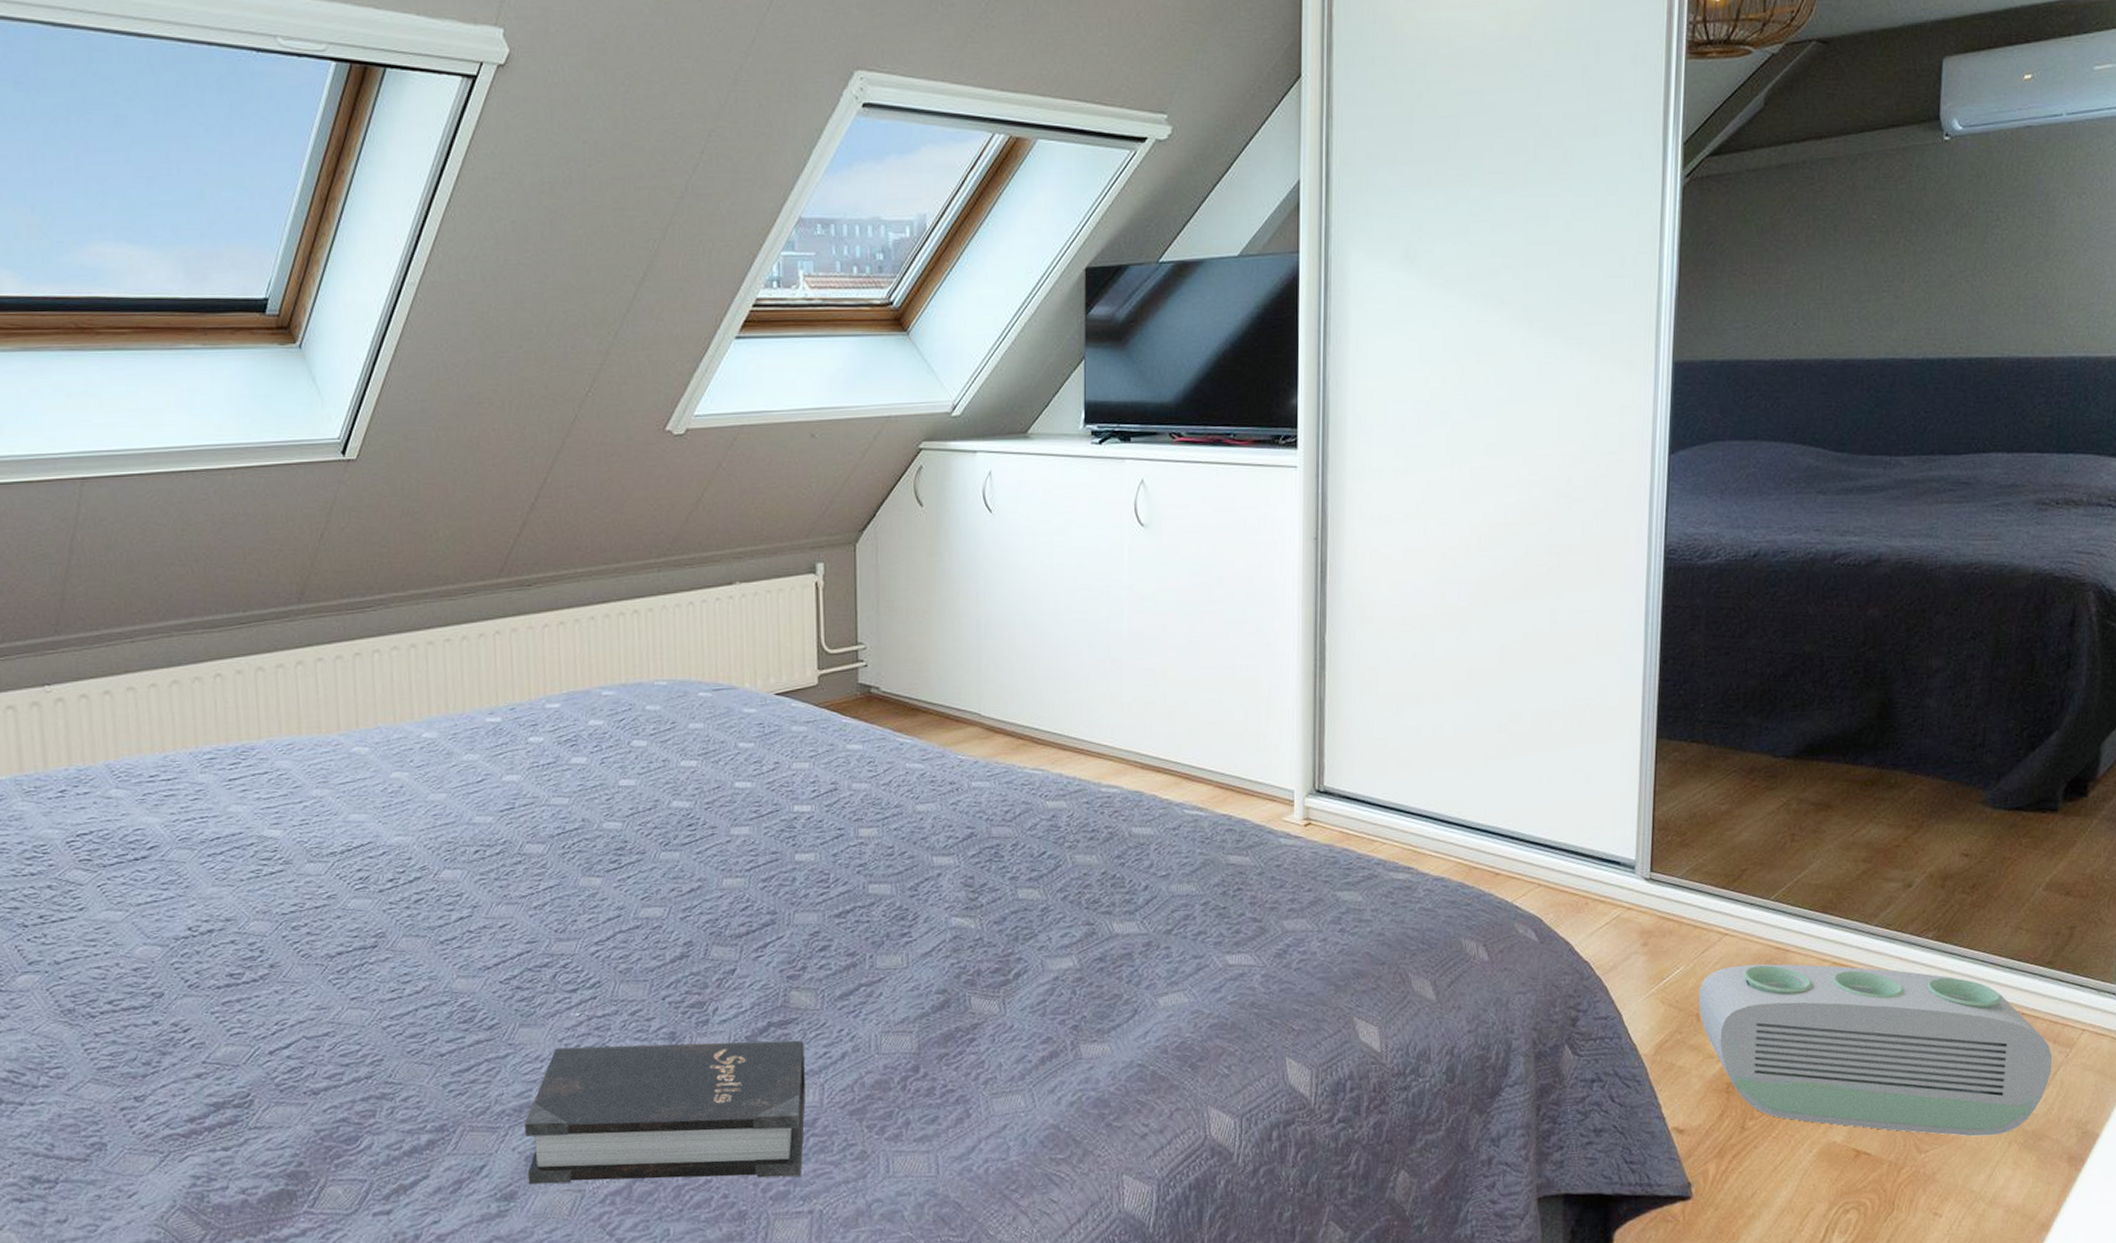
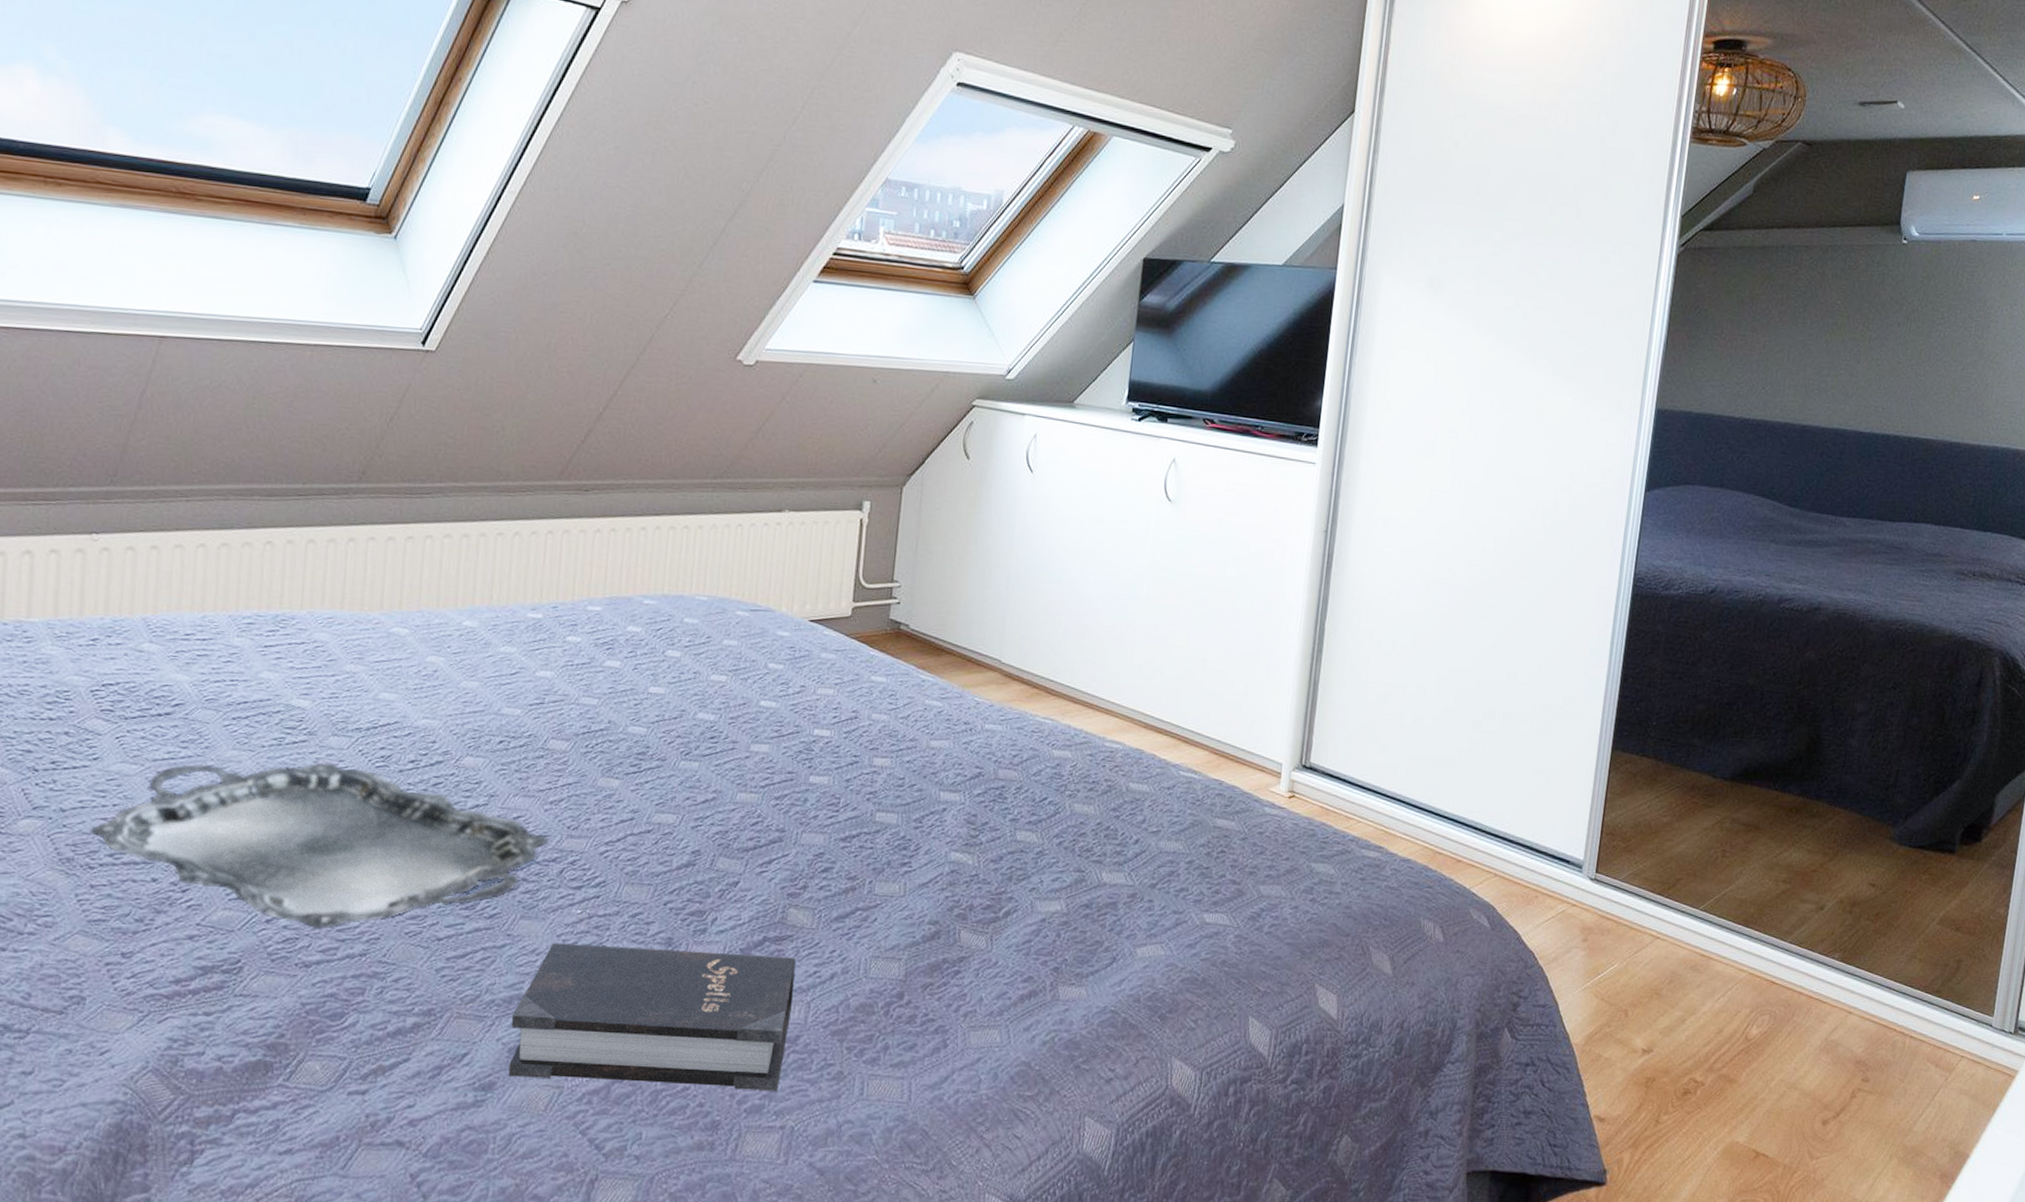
serving tray: none [85,890,537,1057] -> present [89,762,548,930]
air purifier: present [1698,964,2053,1137] -> none [1627,968,1934,1148]

